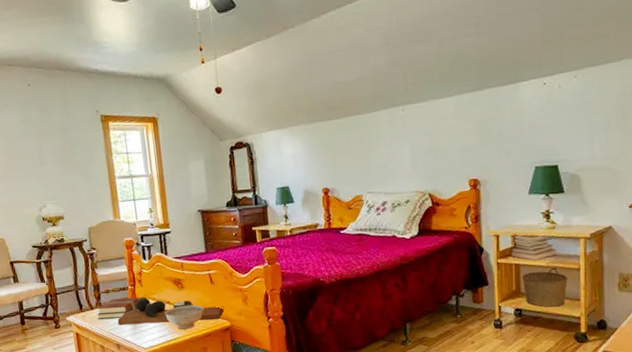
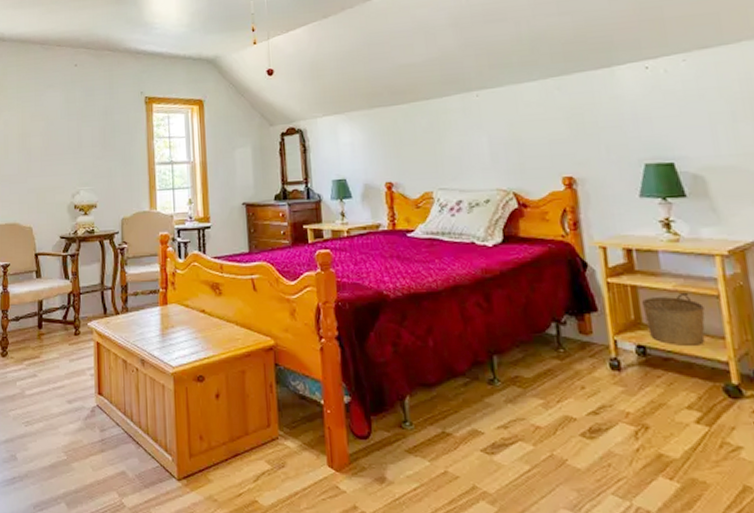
books: present [97,297,140,319] -> none [122,302,172,327]
decorative tray: present [117,296,225,326] -> none [144,302,268,337]
decorative bowl: present [165,304,204,330] -> none [199,315,245,346]
books: present [511,234,557,261] -> none [623,246,686,283]

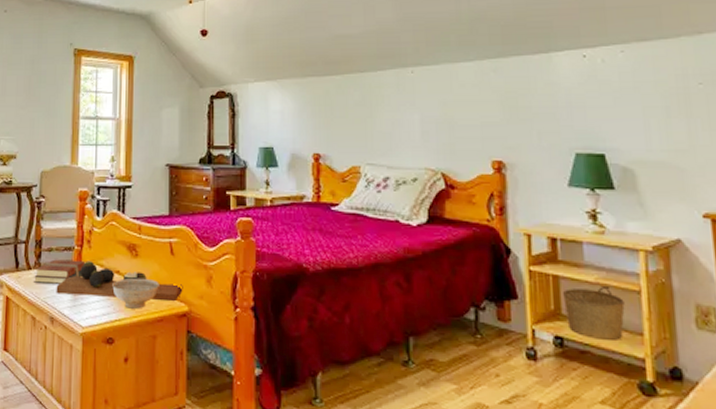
books: none [122,302,172,327] -> present [34,259,86,284]
decorative tray: none [144,302,268,337] -> present [56,261,183,301]
decorative bowl: none [199,315,245,346] -> present [112,277,159,309]

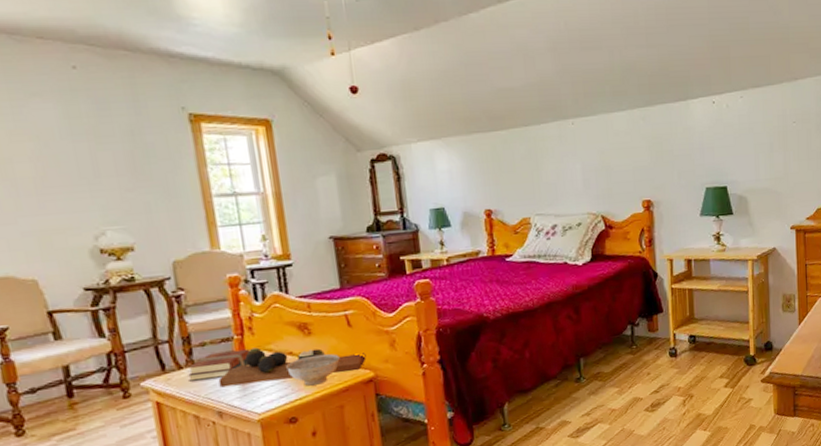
basket: present [563,287,625,342] -> none [696,292,737,333]

